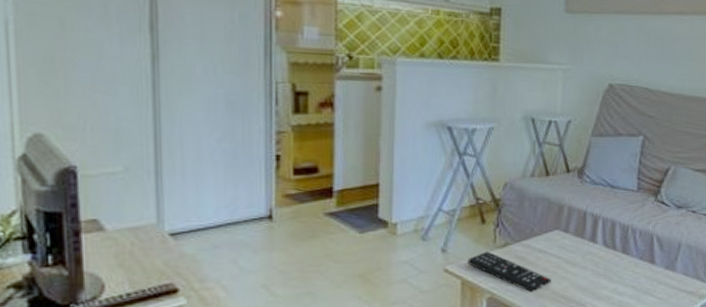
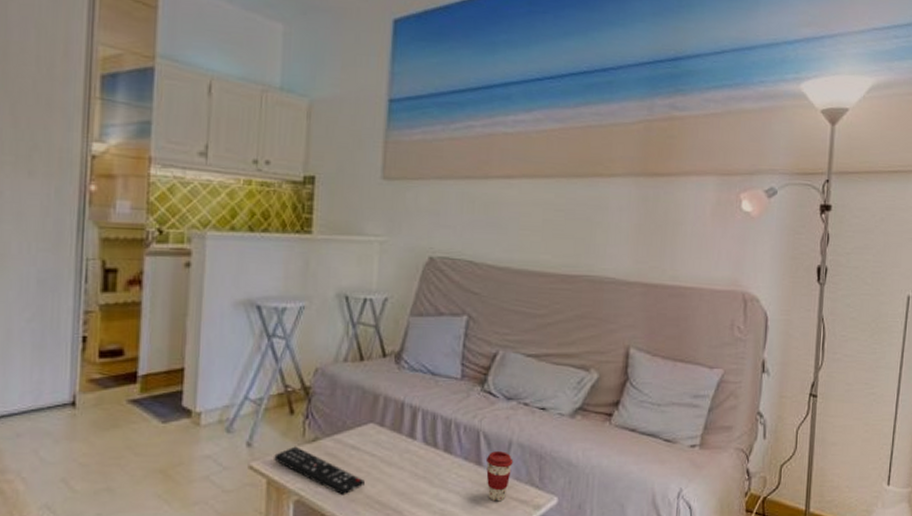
coffee cup: none [658,252,682,294] -> present [485,451,514,502]

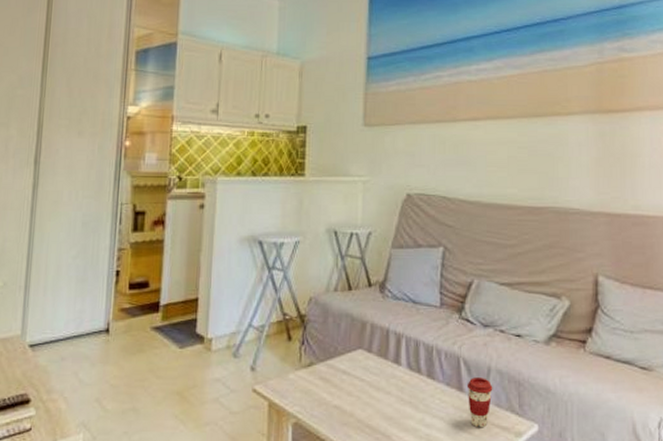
remote control: present [274,446,365,496] -> none [274,371,355,419]

